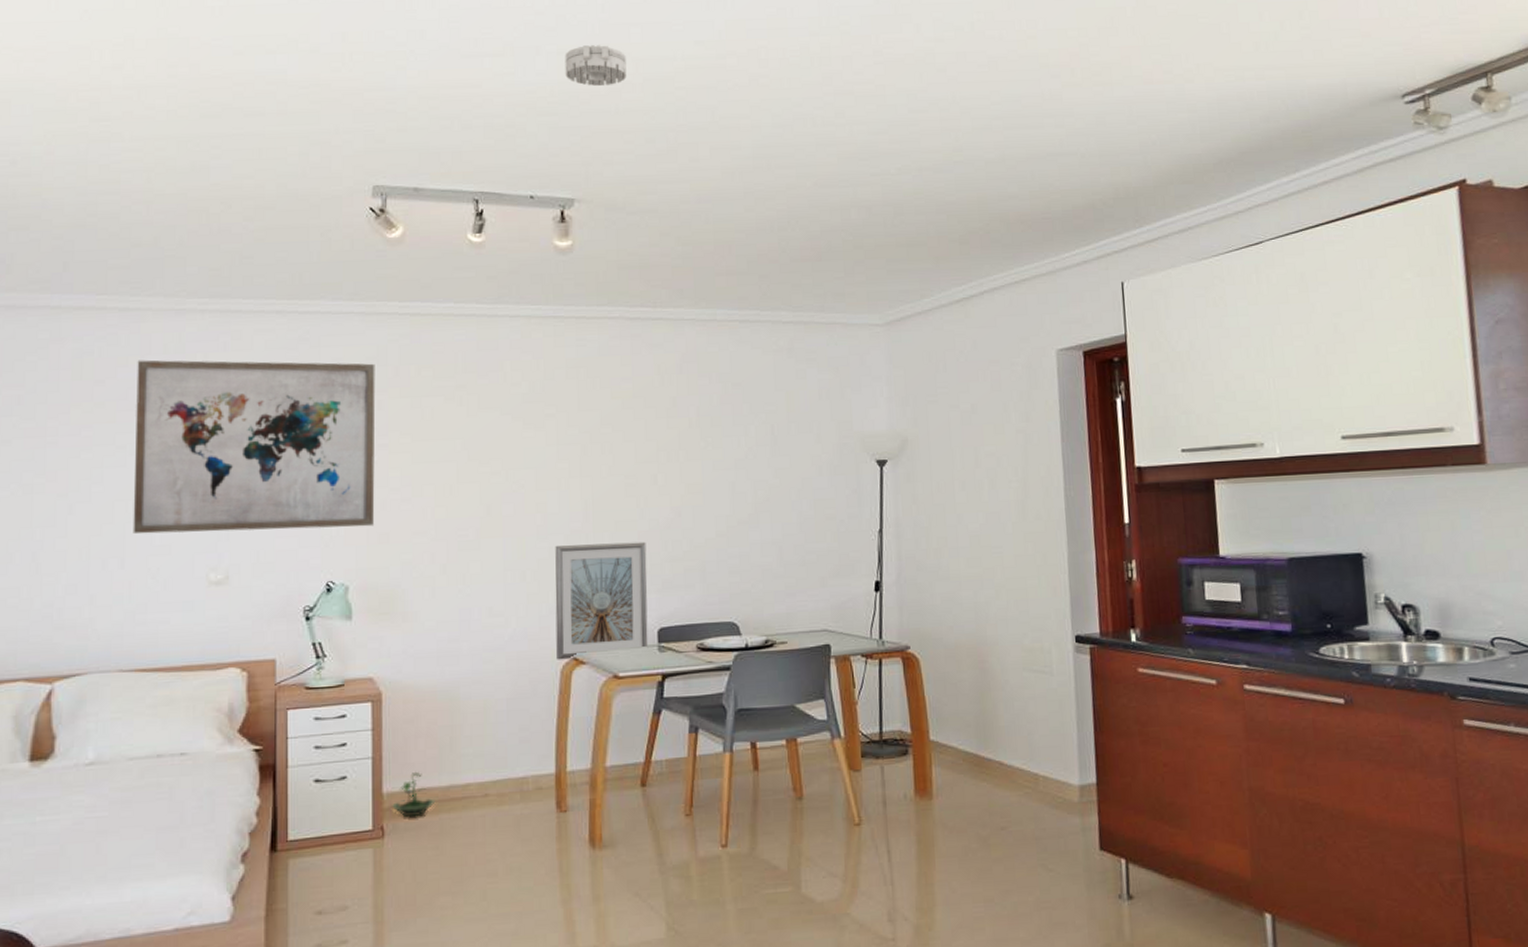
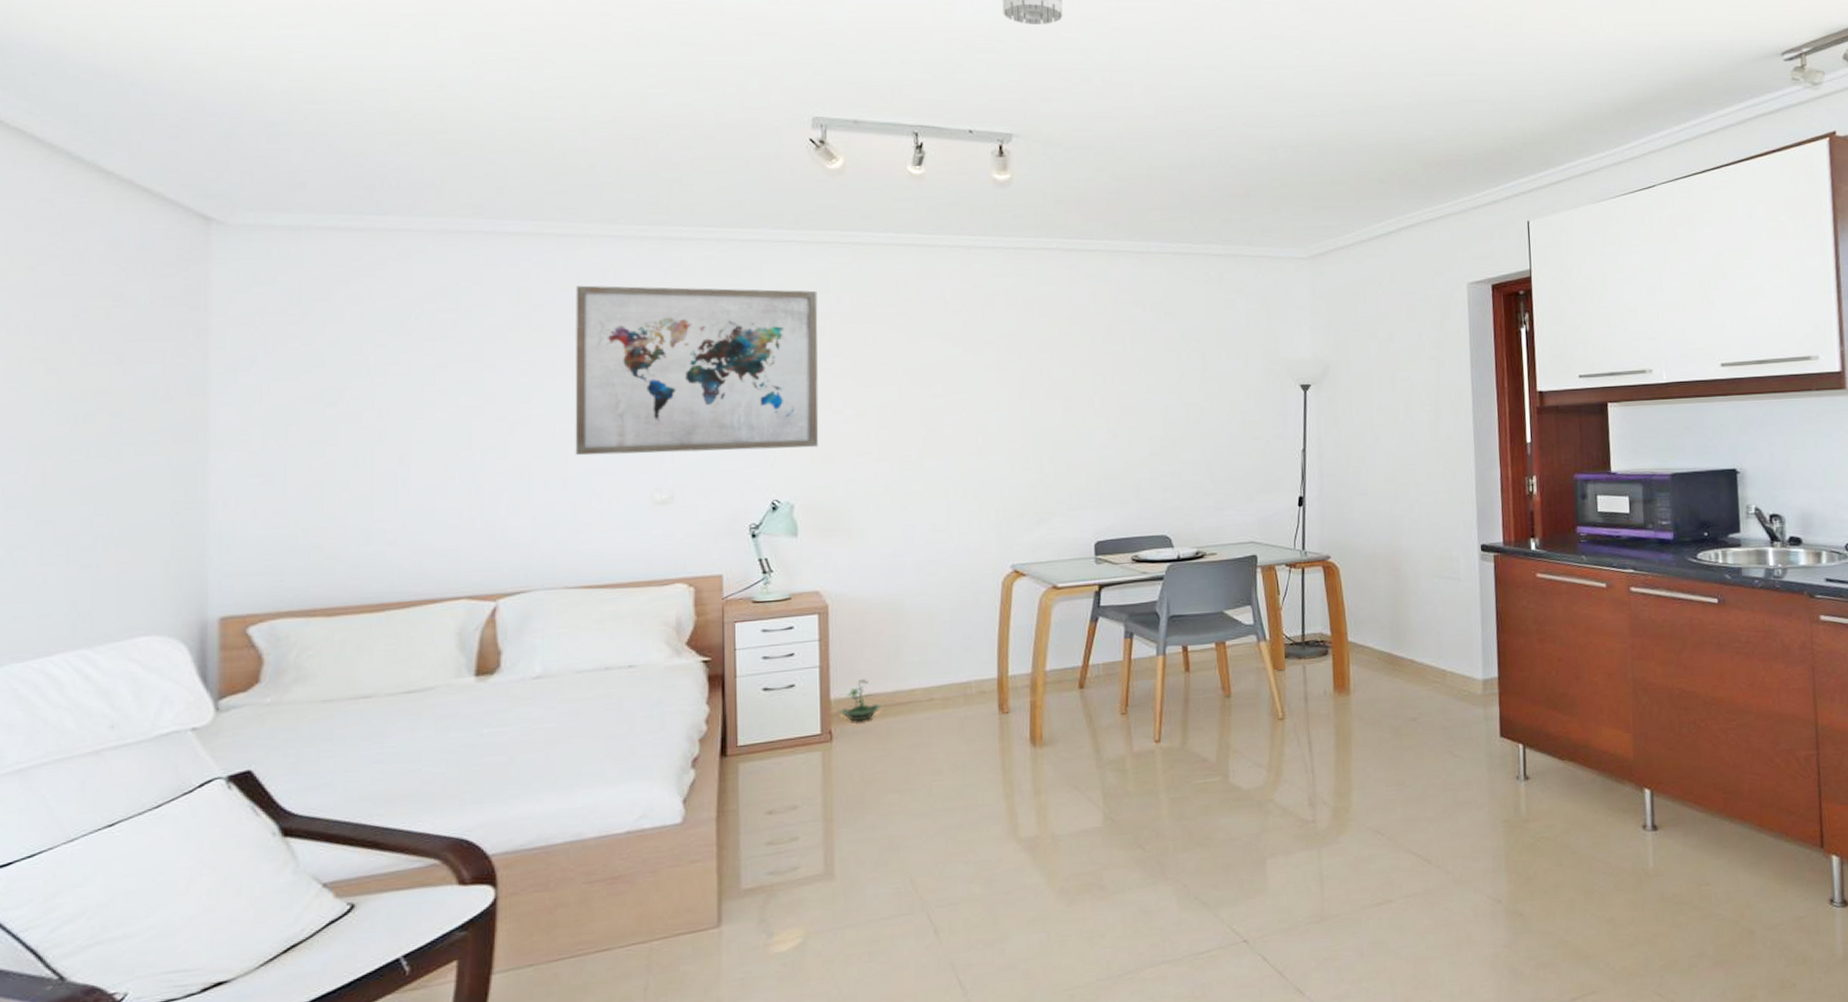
picture frame: present [555,541,649,660] -> none [996,461,1086,573]

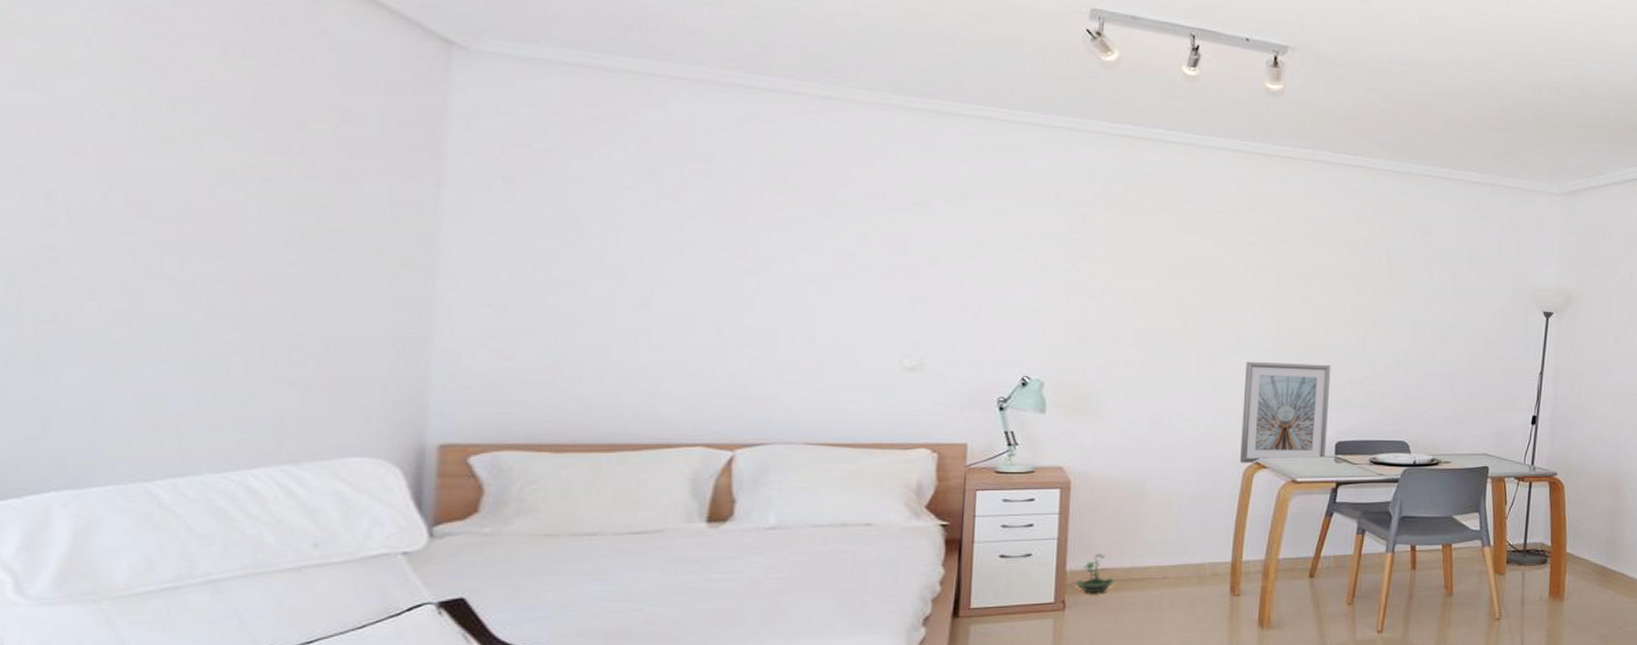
wall art: present [575,285,819,456] -> none [825,149,1083,329]
picture frame: none [996,461,1086,573] -> present [1240,362,1331,463]

